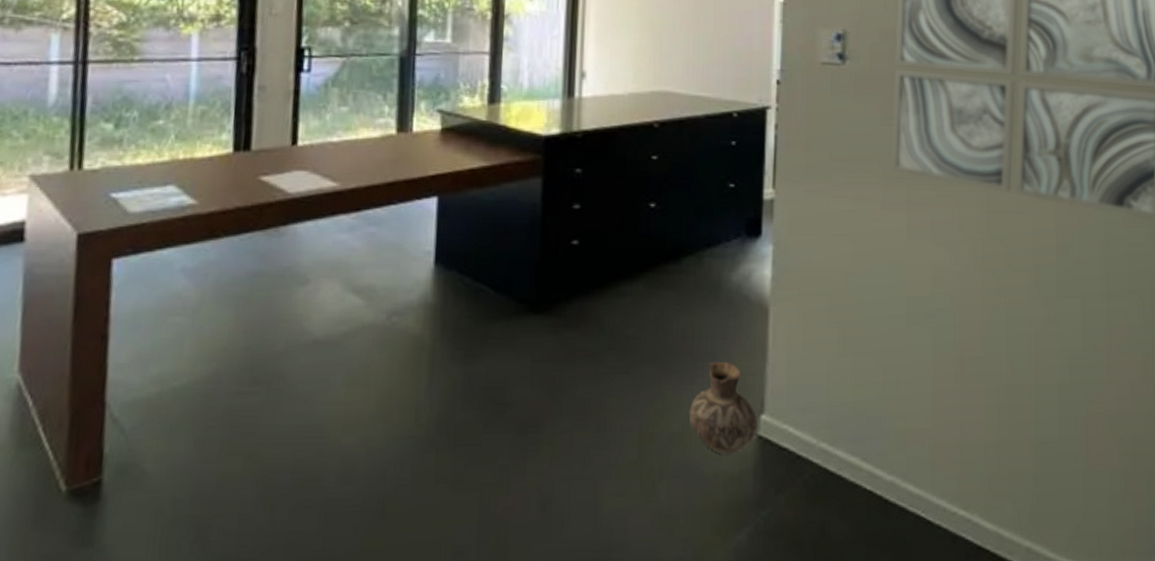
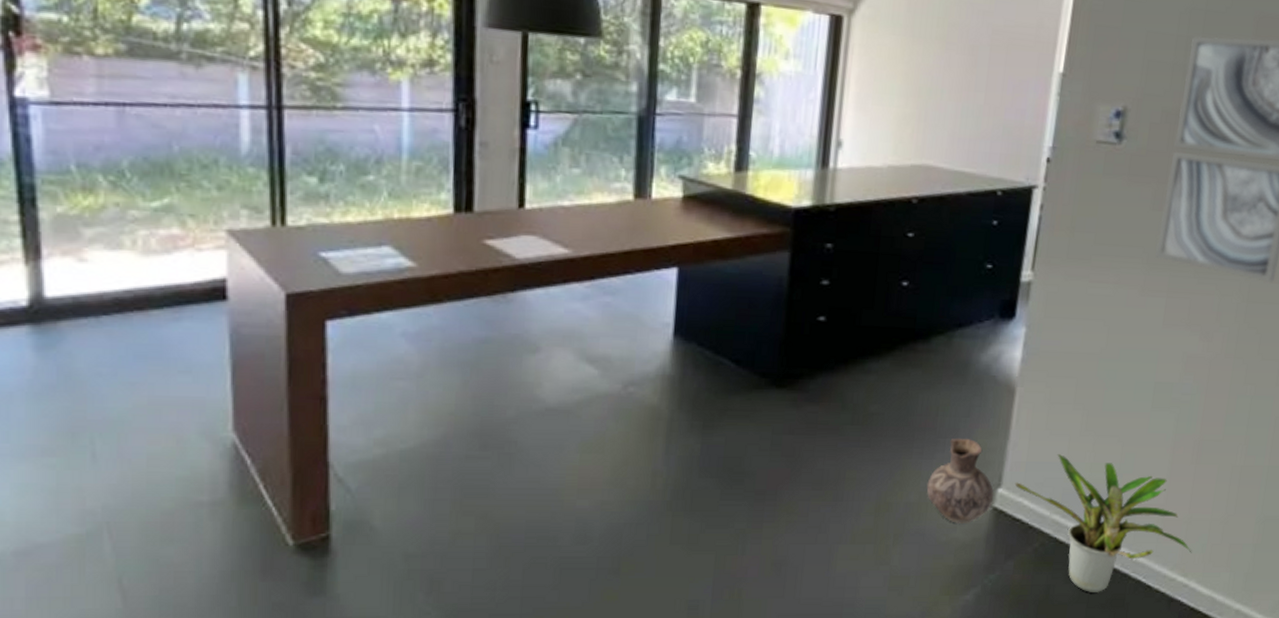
potted plant: none [777,376,970,530] -> present [1014,454,1192,592]

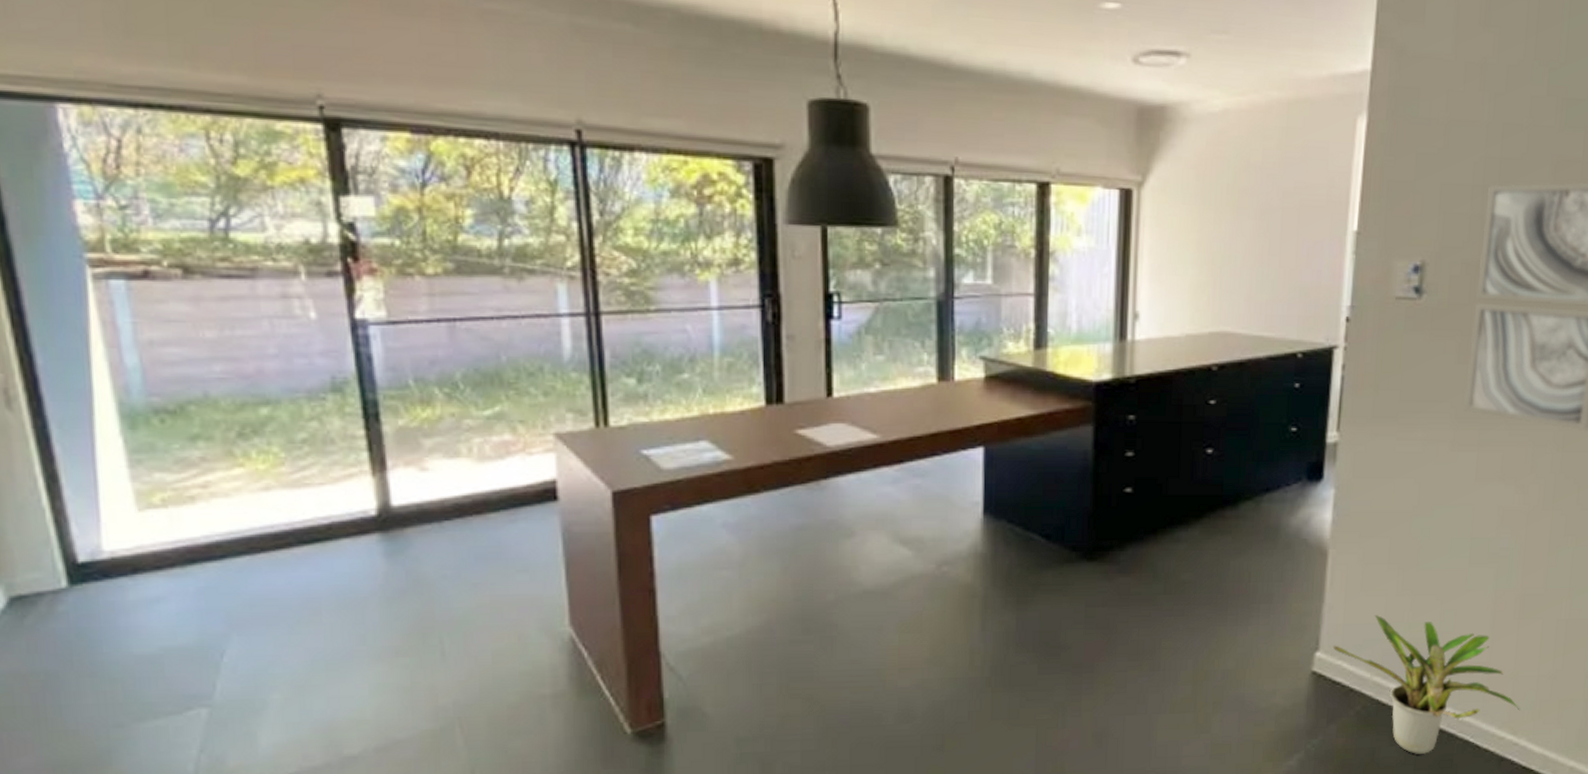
ceramic jug: present [926,438,994,523] -> none [1243,603,1312,689]

